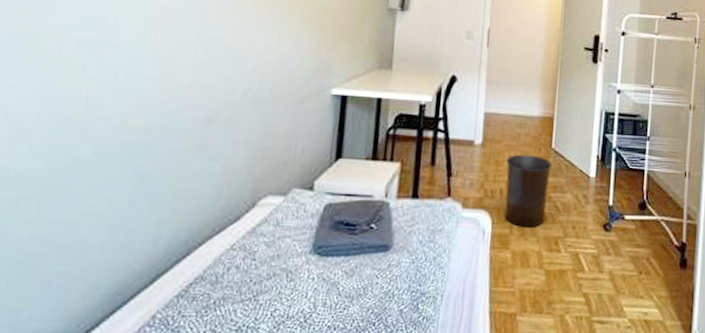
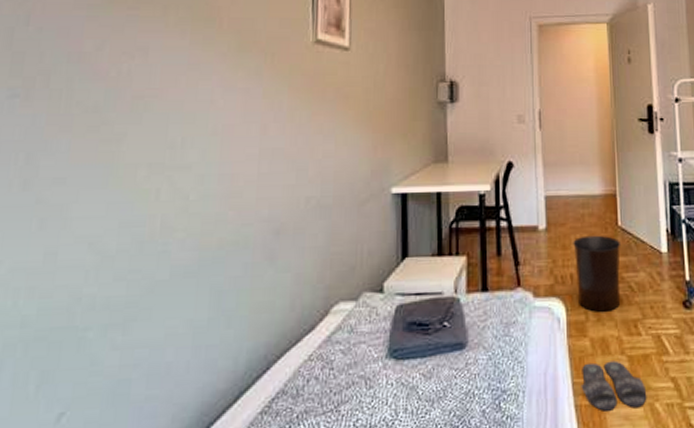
slippers: none [497,273,559,319] -> present [581,360,647,411]

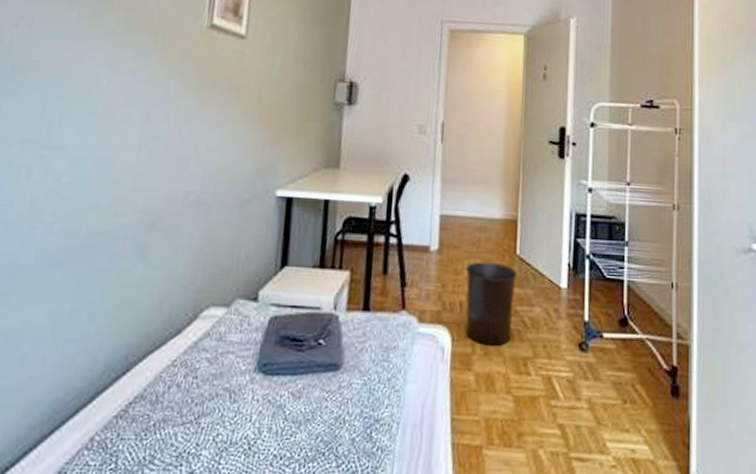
slippers: present [581,360,647,411] -> none [460,399,531,453]

